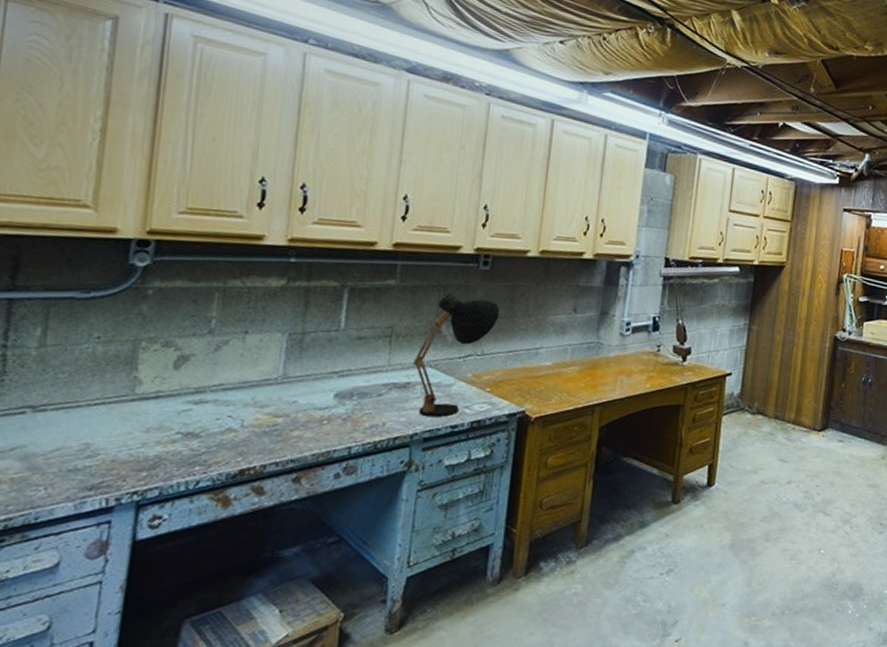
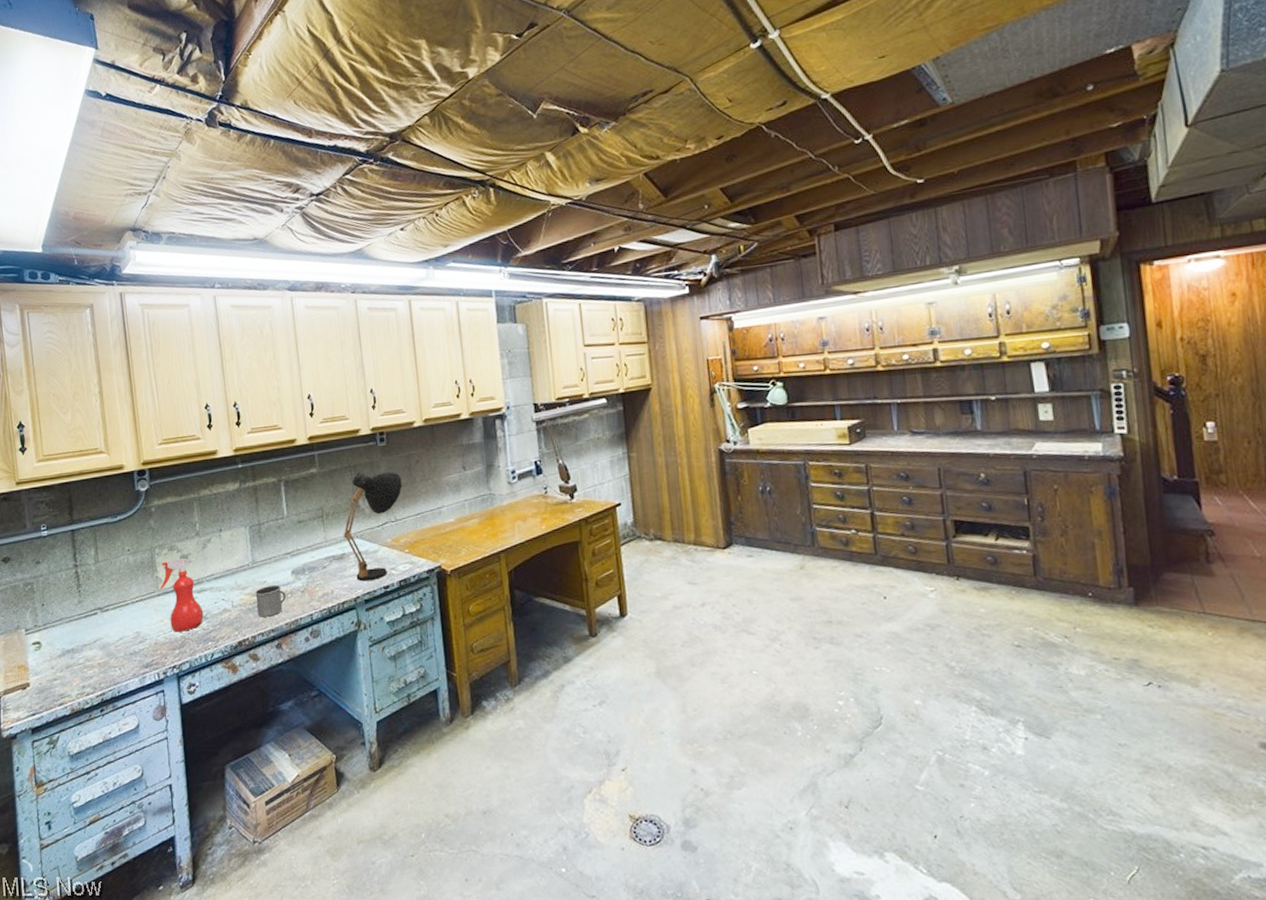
spray bottle: none [136,357,203,450] -> present [160,558,204,632]
mug: none [276,406,321,444] -> present [255,584,286,617]

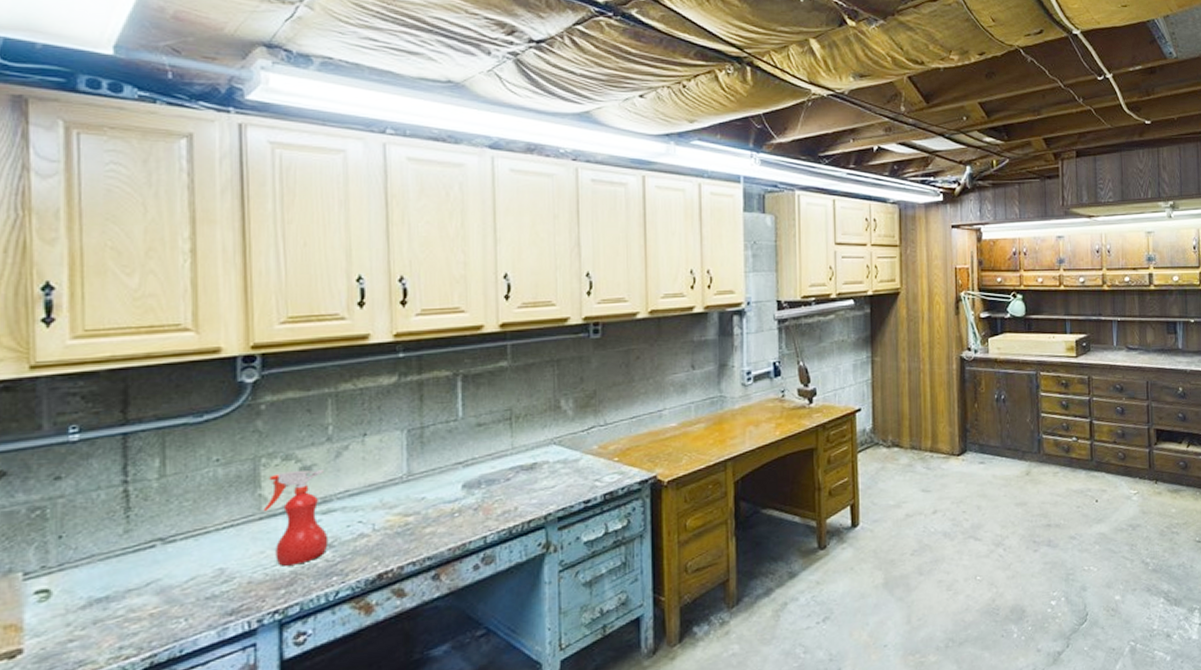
mug: present [255,584,286,617] -> none [408,501,451,543]
desk lamp: present [343,472,402,582] -> none [536,367,617,496]

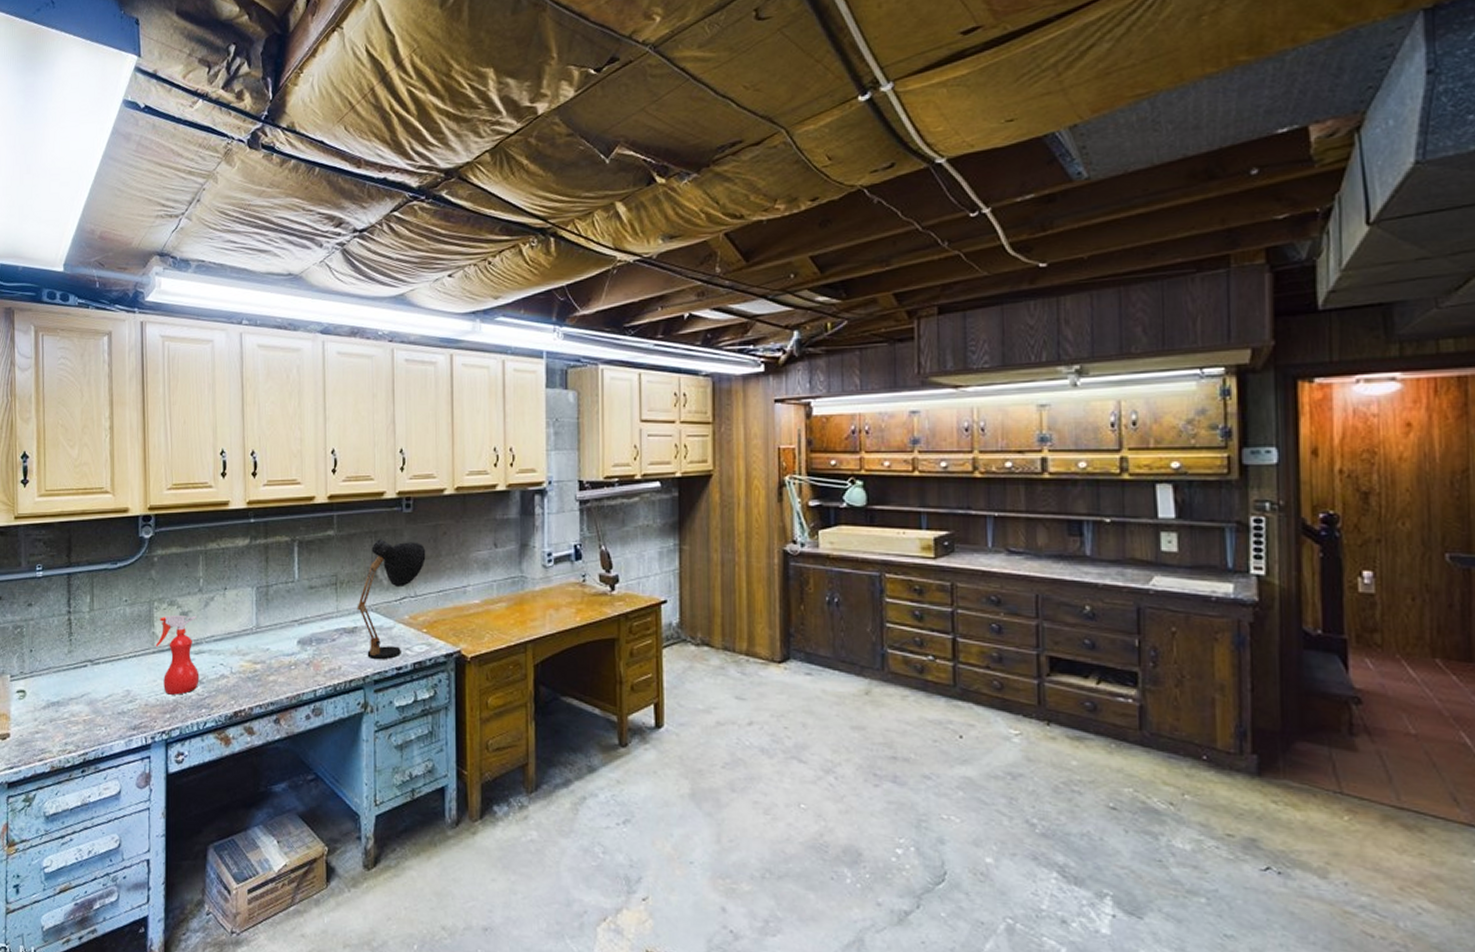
desk lamp: none [536,367,617,496] -> present [356,539,426,660]

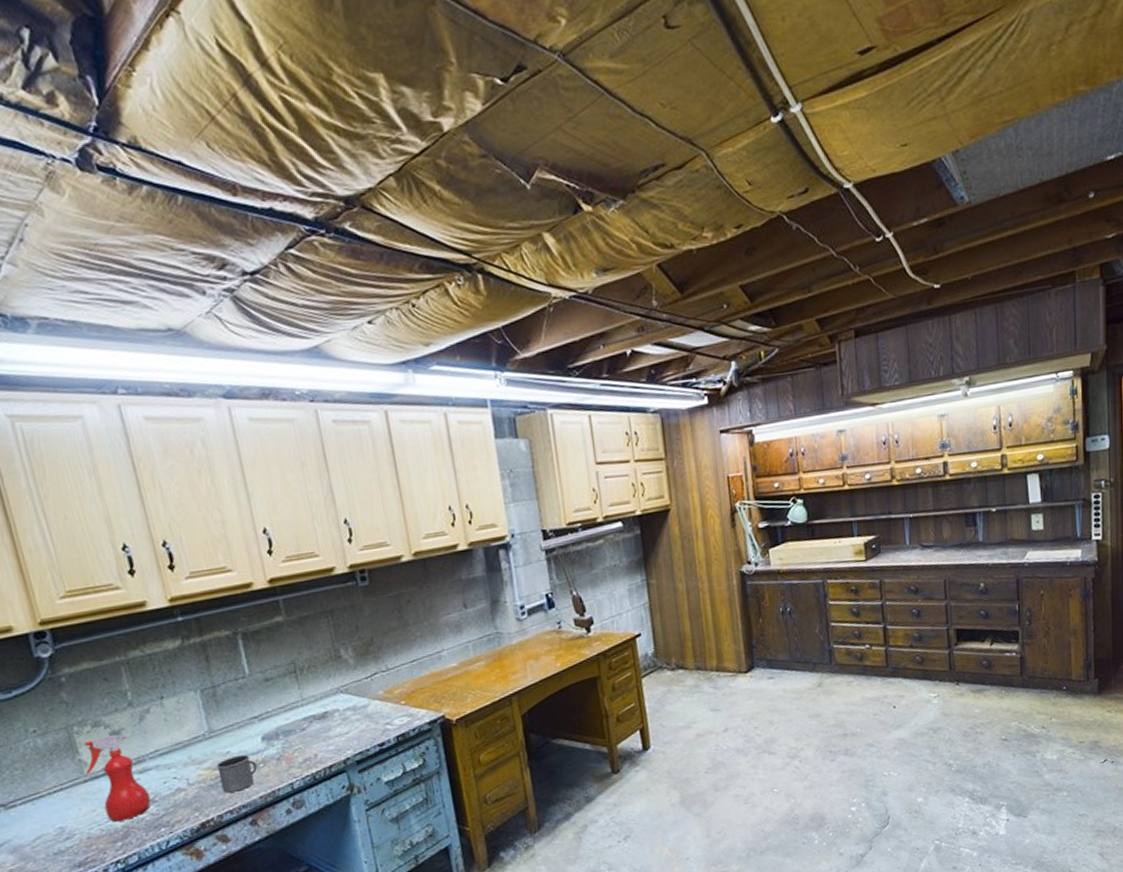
mug: none [257,653,289,688] -> present [216,754,258,793]
desk lamp: present [356,539,426,660] -> none [323,615,393,741]

